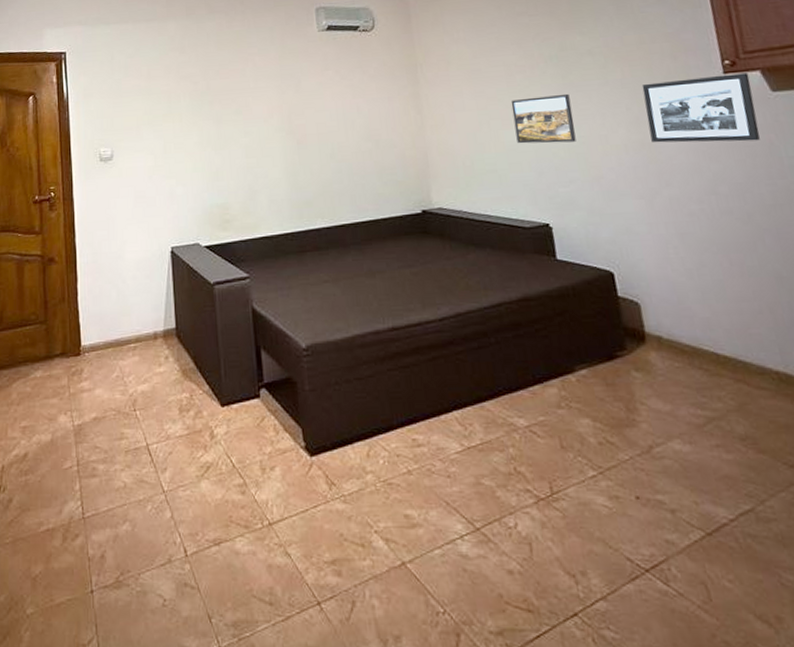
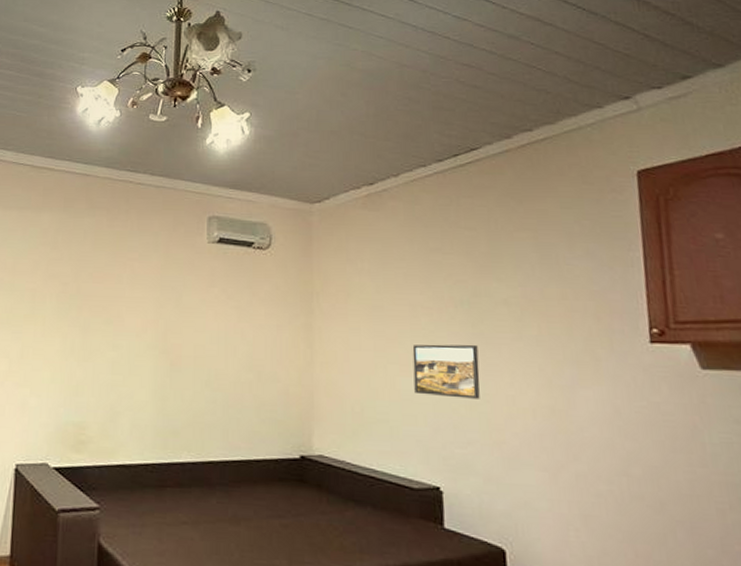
picture frame: present [641,73,760,143] -> none [558,344,683,422]

